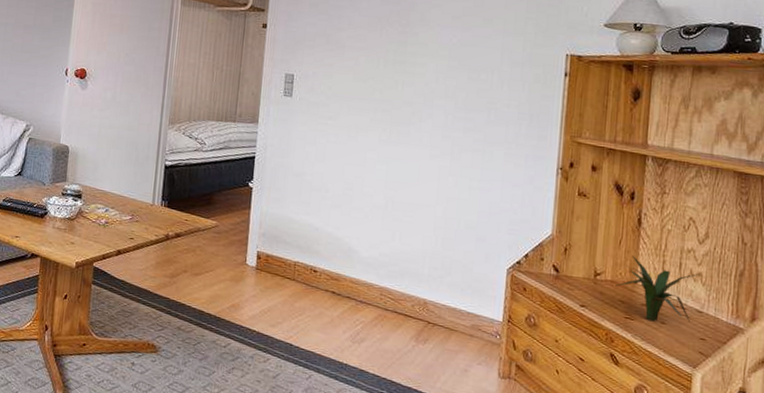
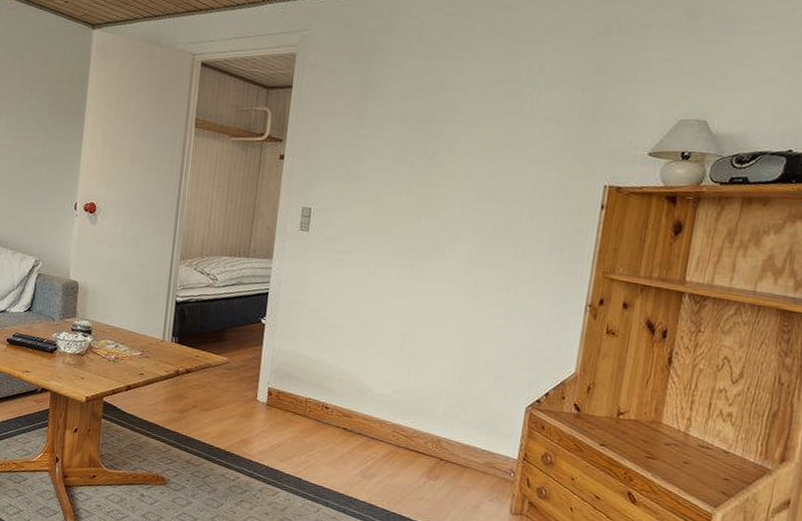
plant: present [615,256,700,322] -> none [638,395,730,462]

